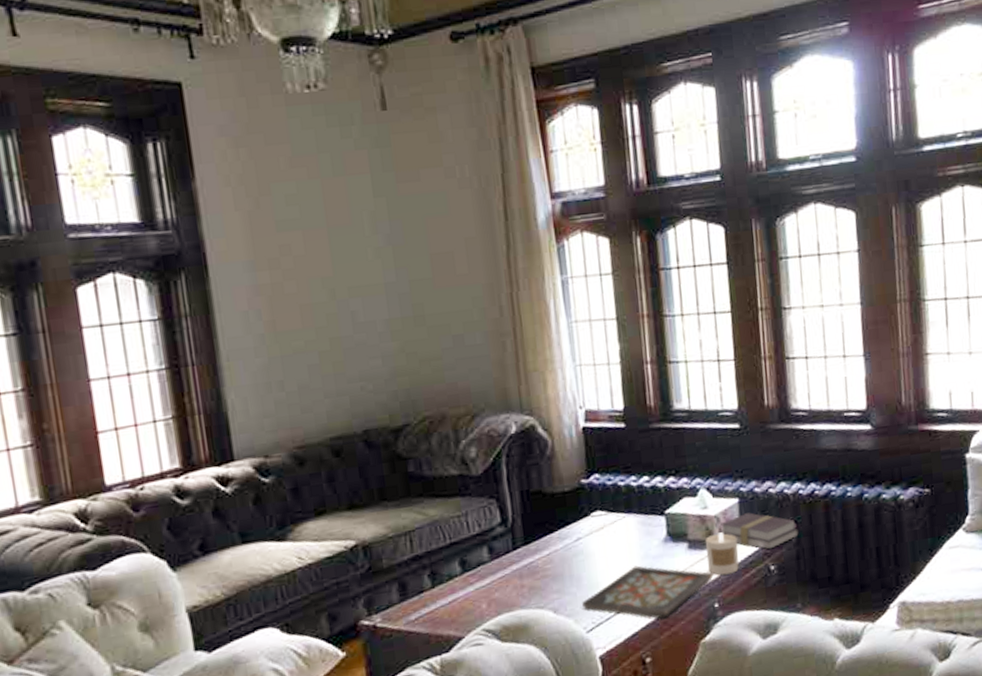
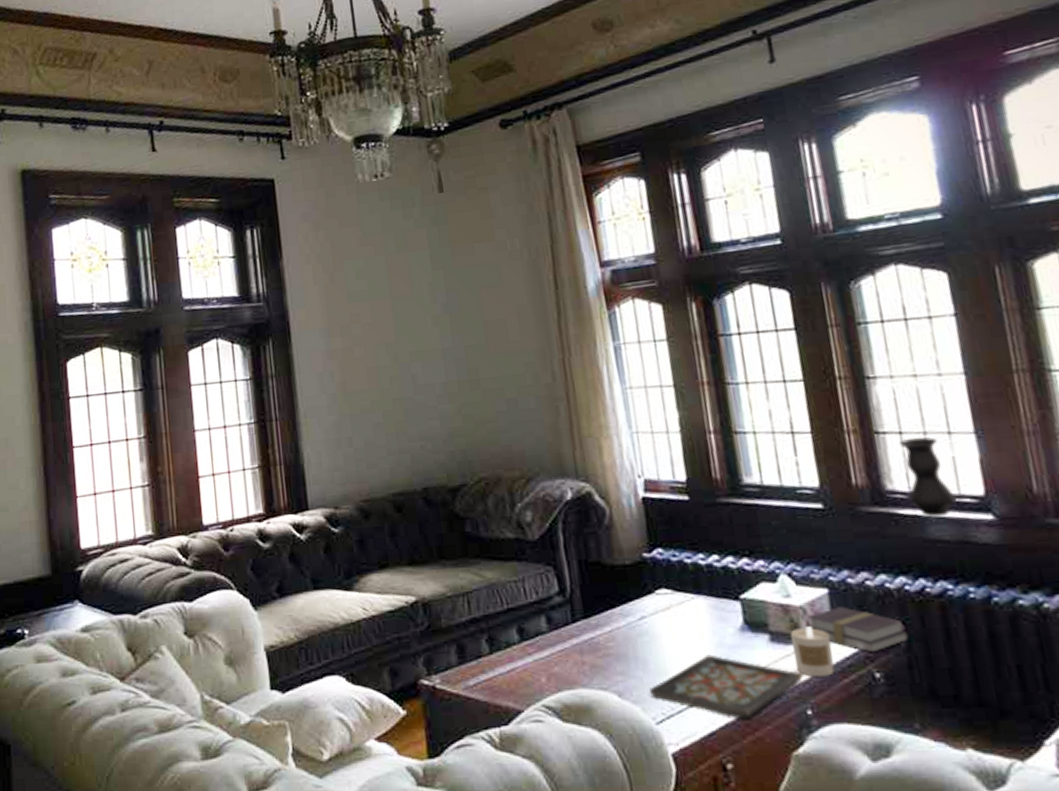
vase: none [805,361,843,430] -> present [899,437,954,518]

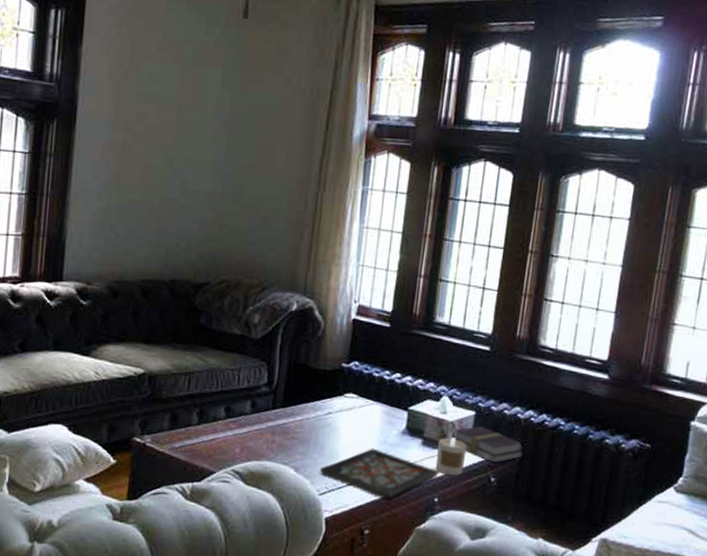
vase: present [899,437,954,518] -> none [554,308,587,371]

